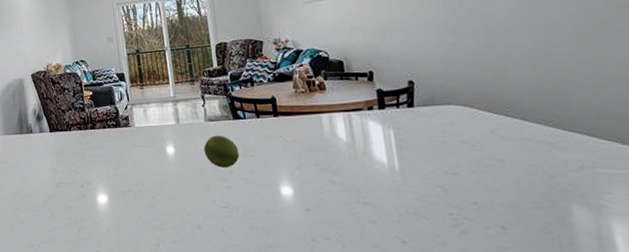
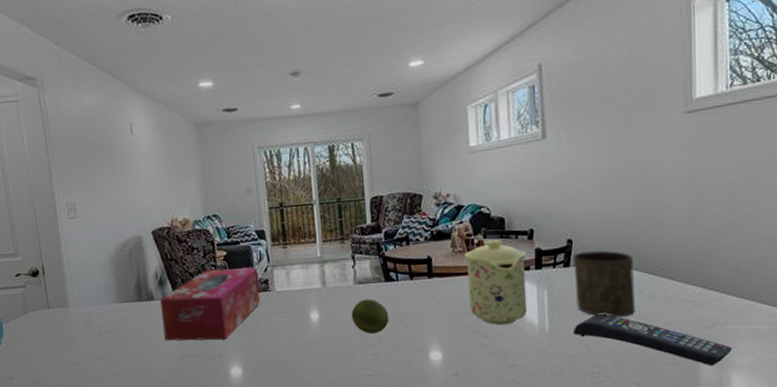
tissue box: none [38,105,122,170] -> present [160,267,260,341]
mug: none [307,80,375,163] -> present [465,239,528,326]
cup: none [416,91,490,158] -> present [573,250,635,318]
remote control: none [424,154,608,212] -> present [572,314,732,366]

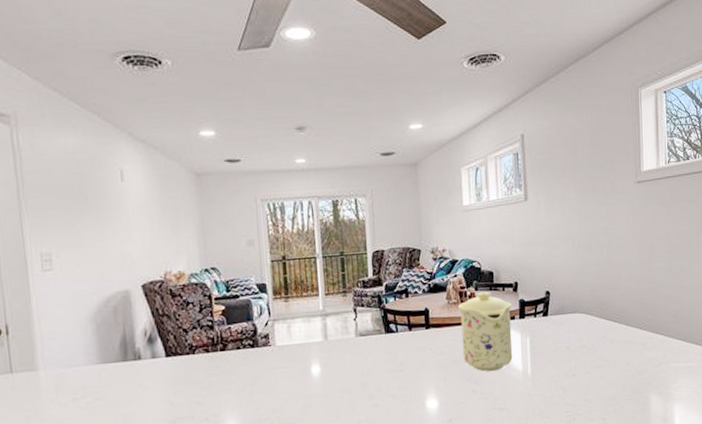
tissue box: present [160,267,260,341] -> none [149,321,260,404]
fruit: present [351,299,389,334] -> none [352,350,389,385]
remote control: present [572,314,732,366] -> none [550,357,674,400]
cup: present [573,250,635,318] -> none [550,301,600,361]

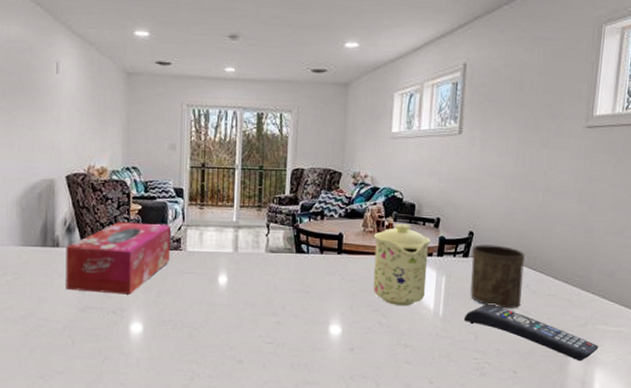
tissue box: none [149,321,260,404] -> present [66,222,170,295]
cup: none [550,301,600,361] -> present [470,244,525,309]
remote control: none [550,357,674,400] -> present [463,305,599,361]

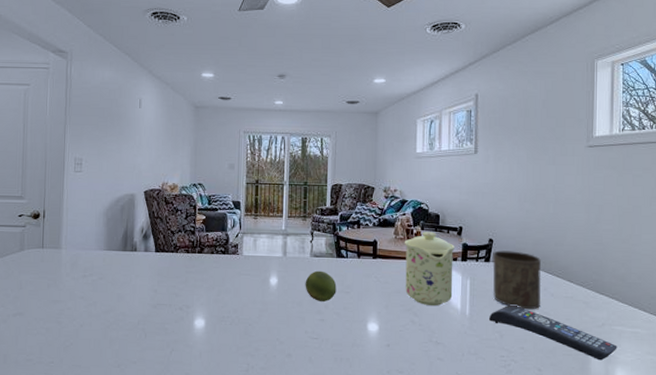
tissue box: present [66,222,170,295] -> none [141,230,229,293]
fruit: none [259,268,295,302] -> present [305,270,337,302]

